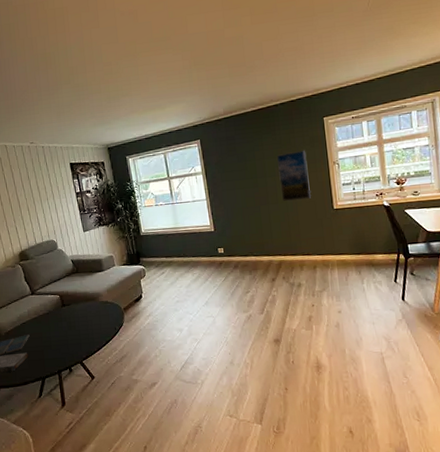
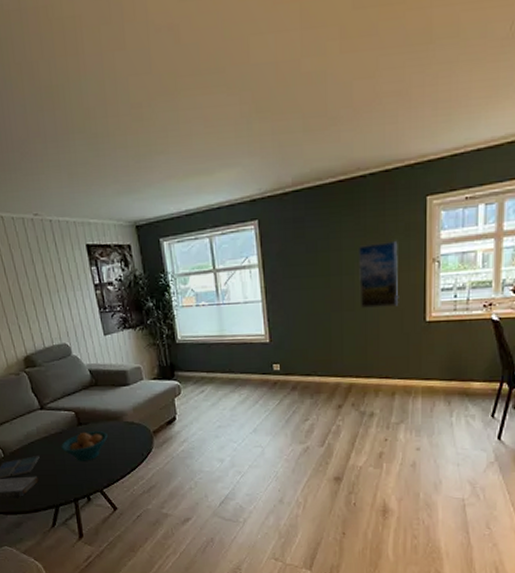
fruit bowl: none [48,310,87,337] -> present [61,431,108,461]

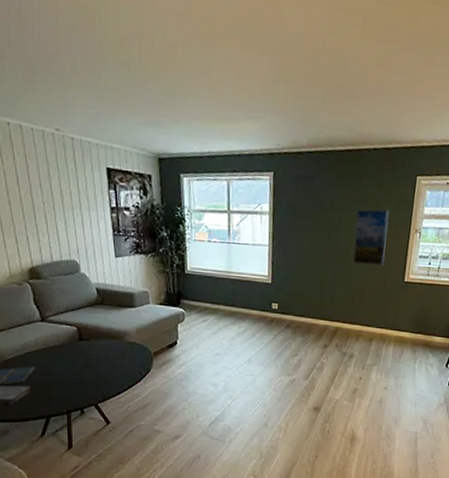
fruit bowl: present [61,431,108,461] -> none [59,347,108,376]

